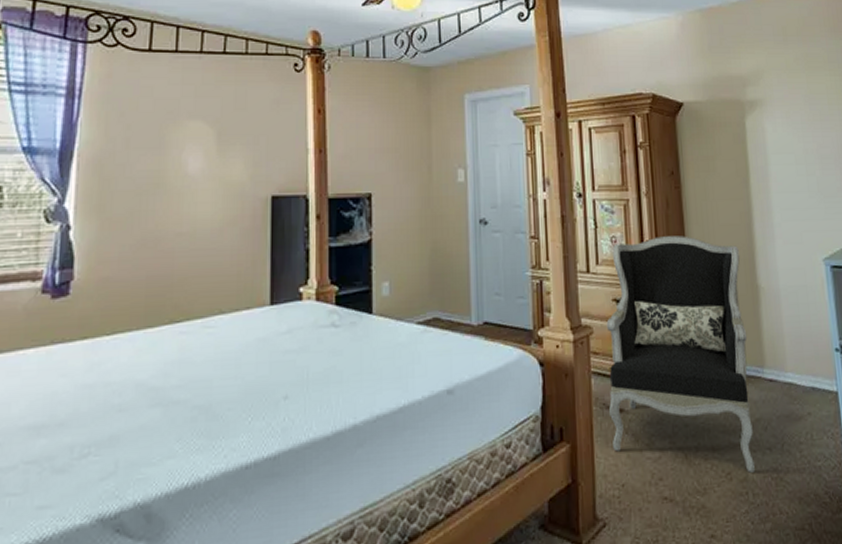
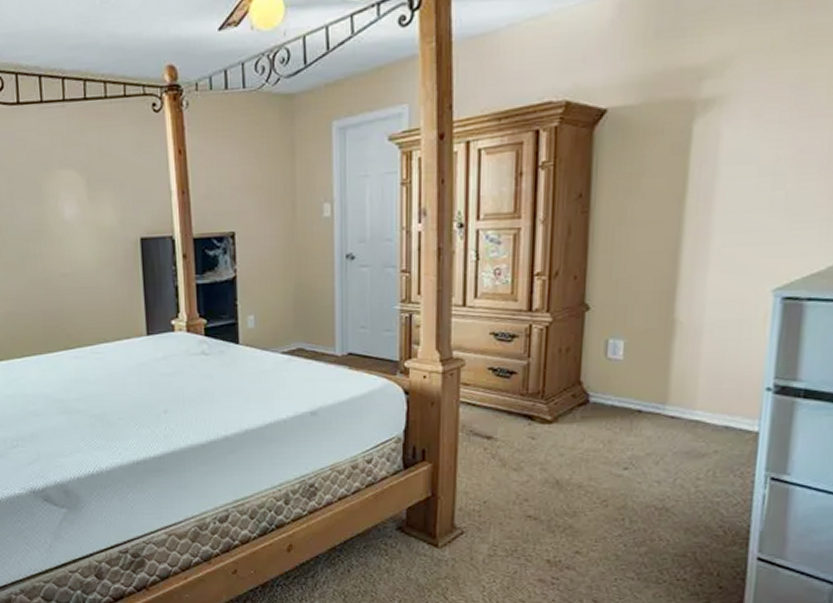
armchair: present [606,236,755,473] -> none [476,266,657,502]

